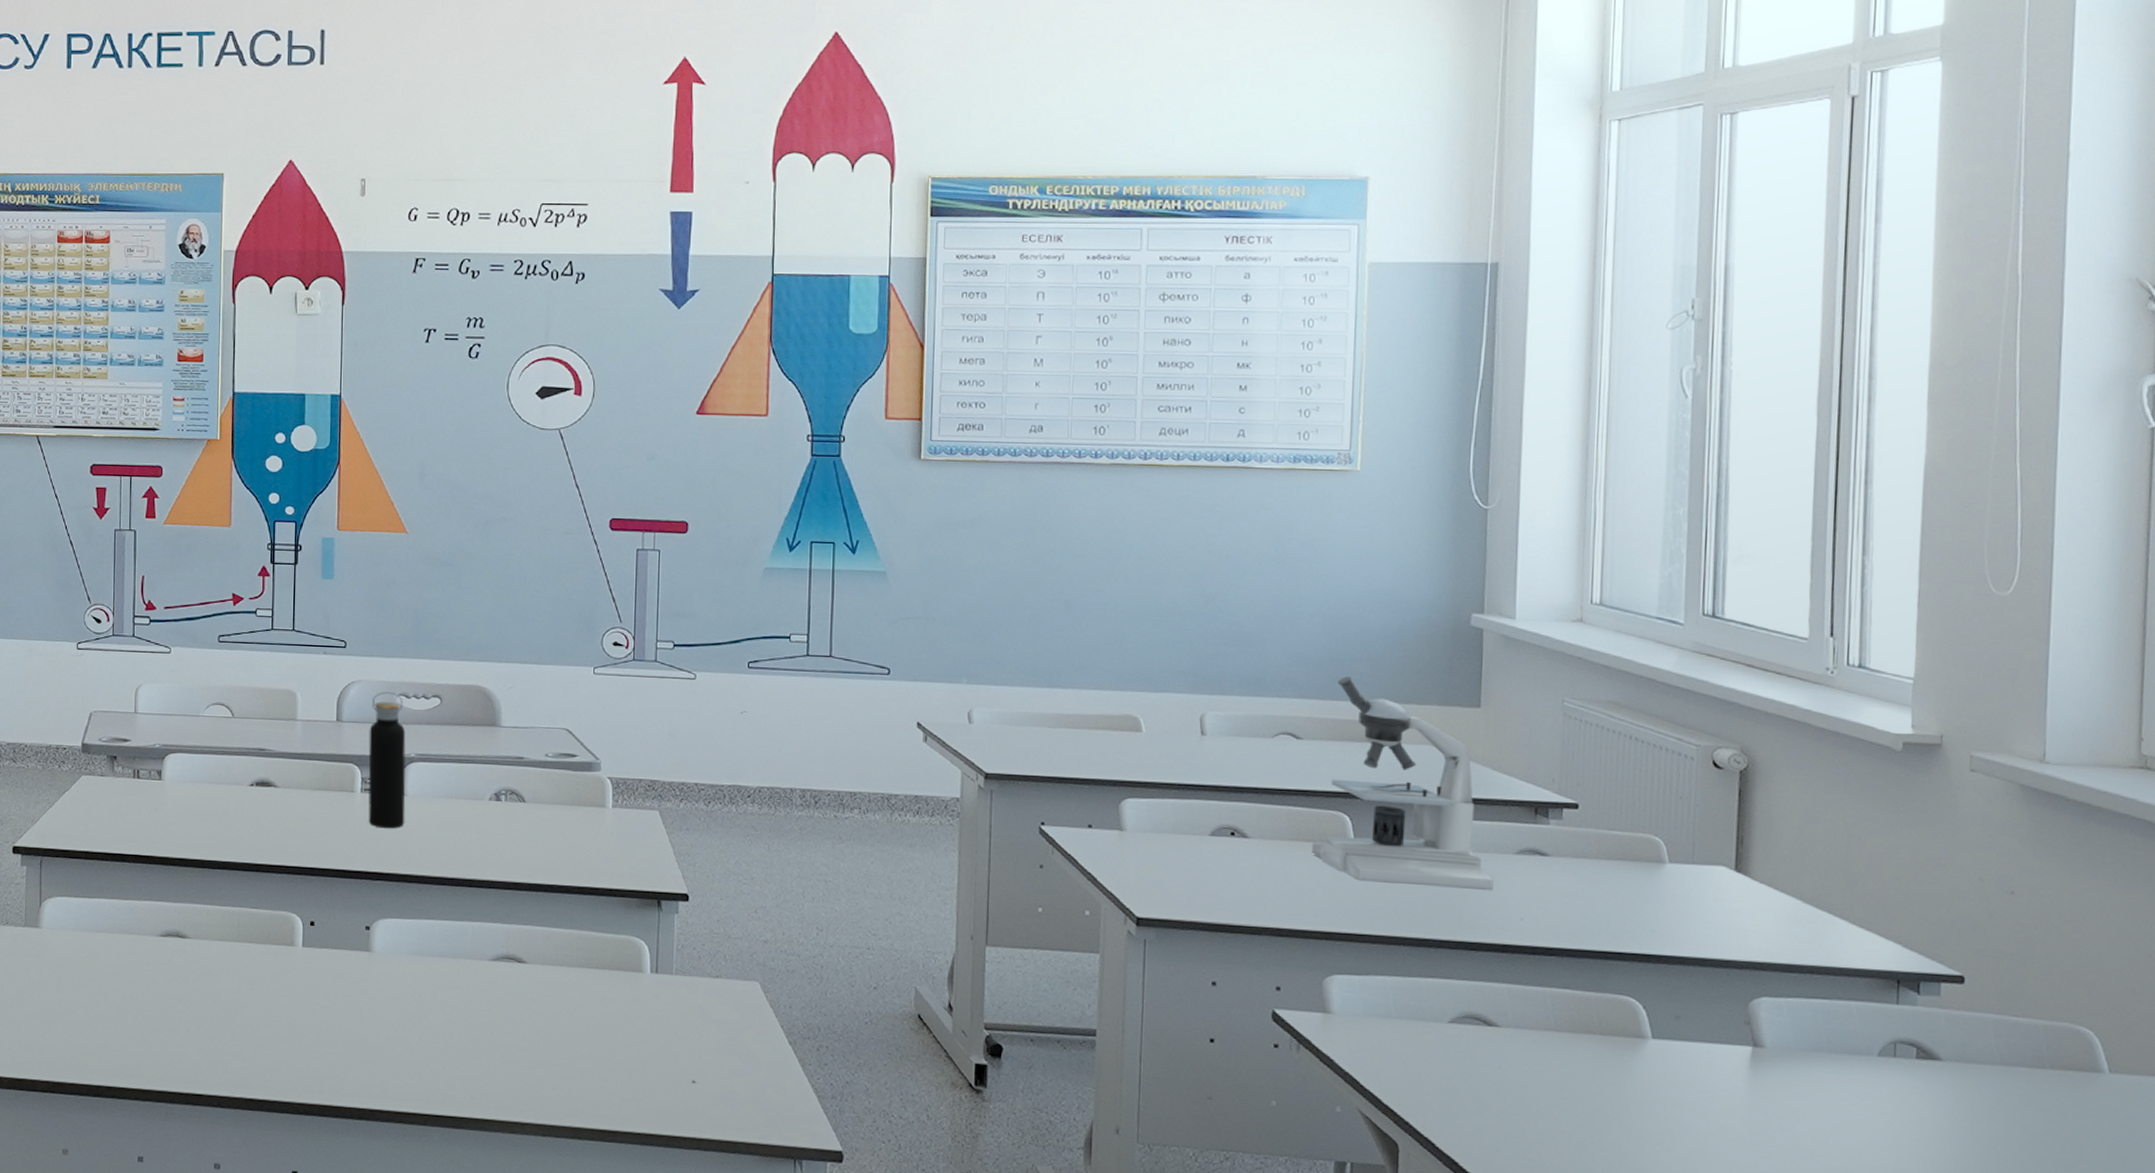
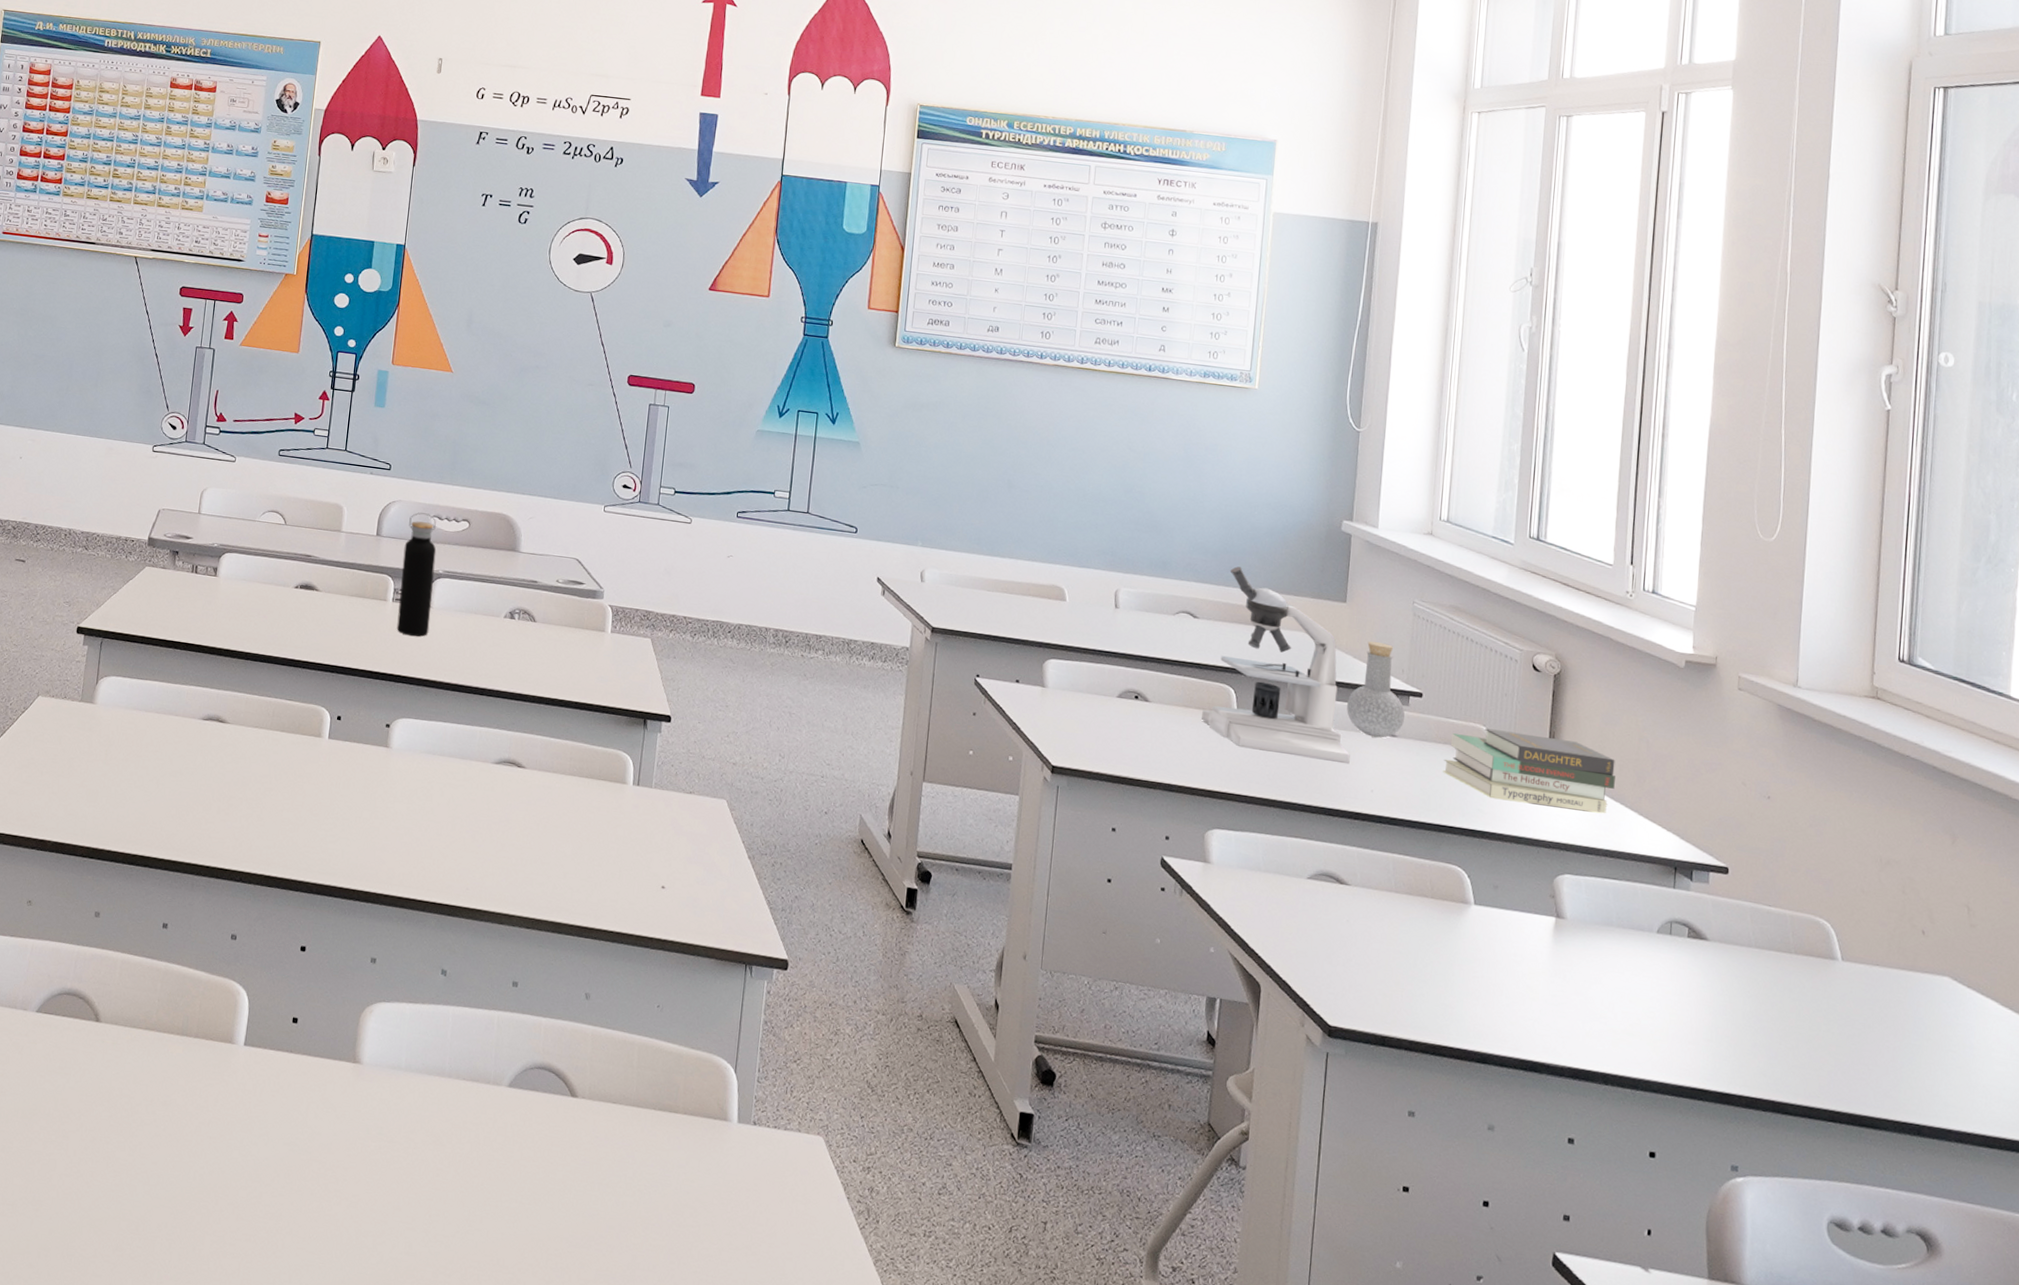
flask: none [1487,750,1558,859] -> present [1347,641,1405,738]
books: none [1607,838,1820,926] -> present [1443,728,1615,814]

